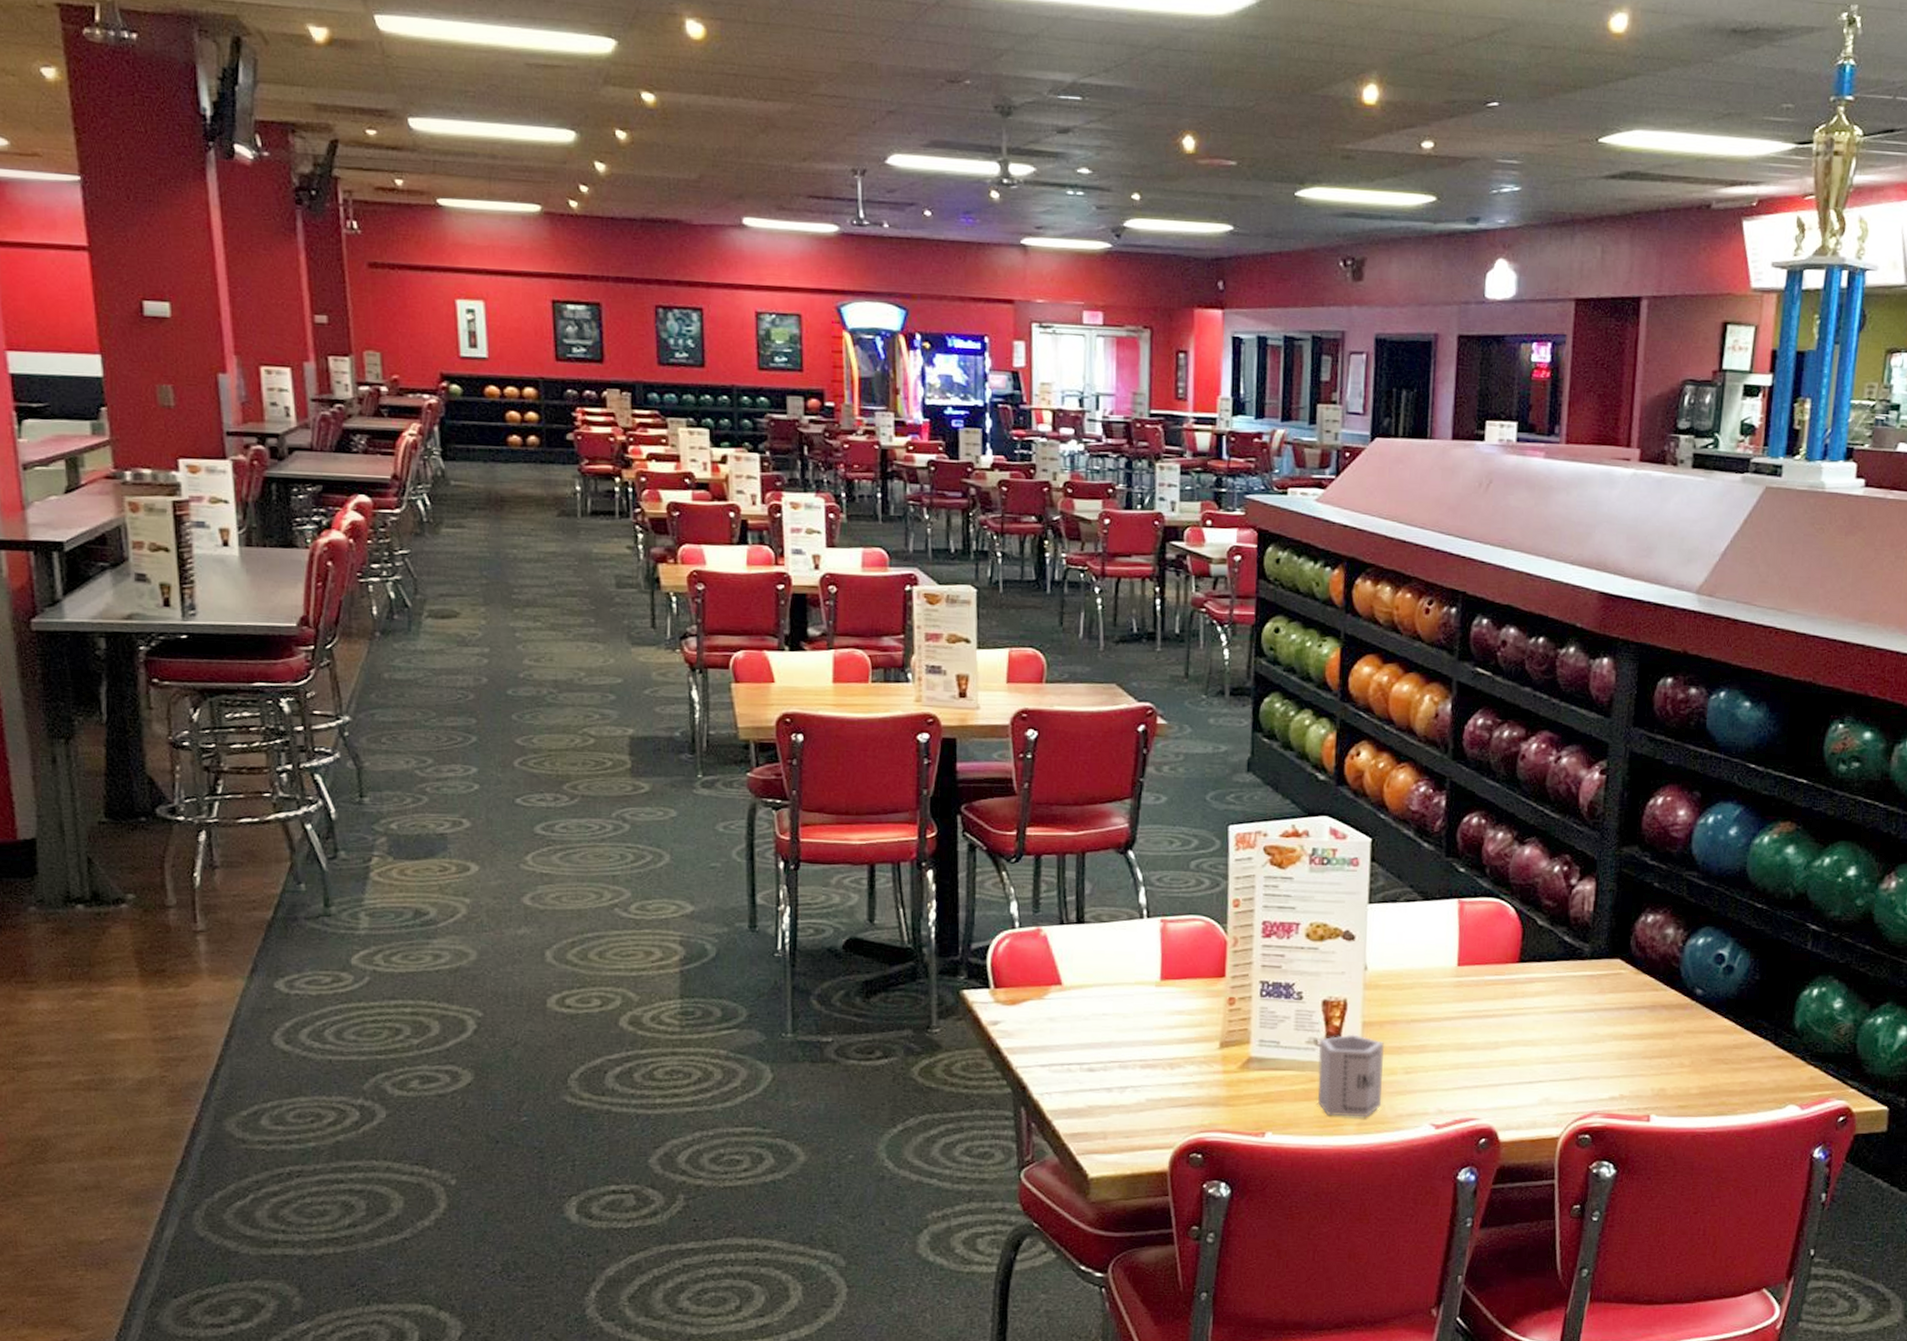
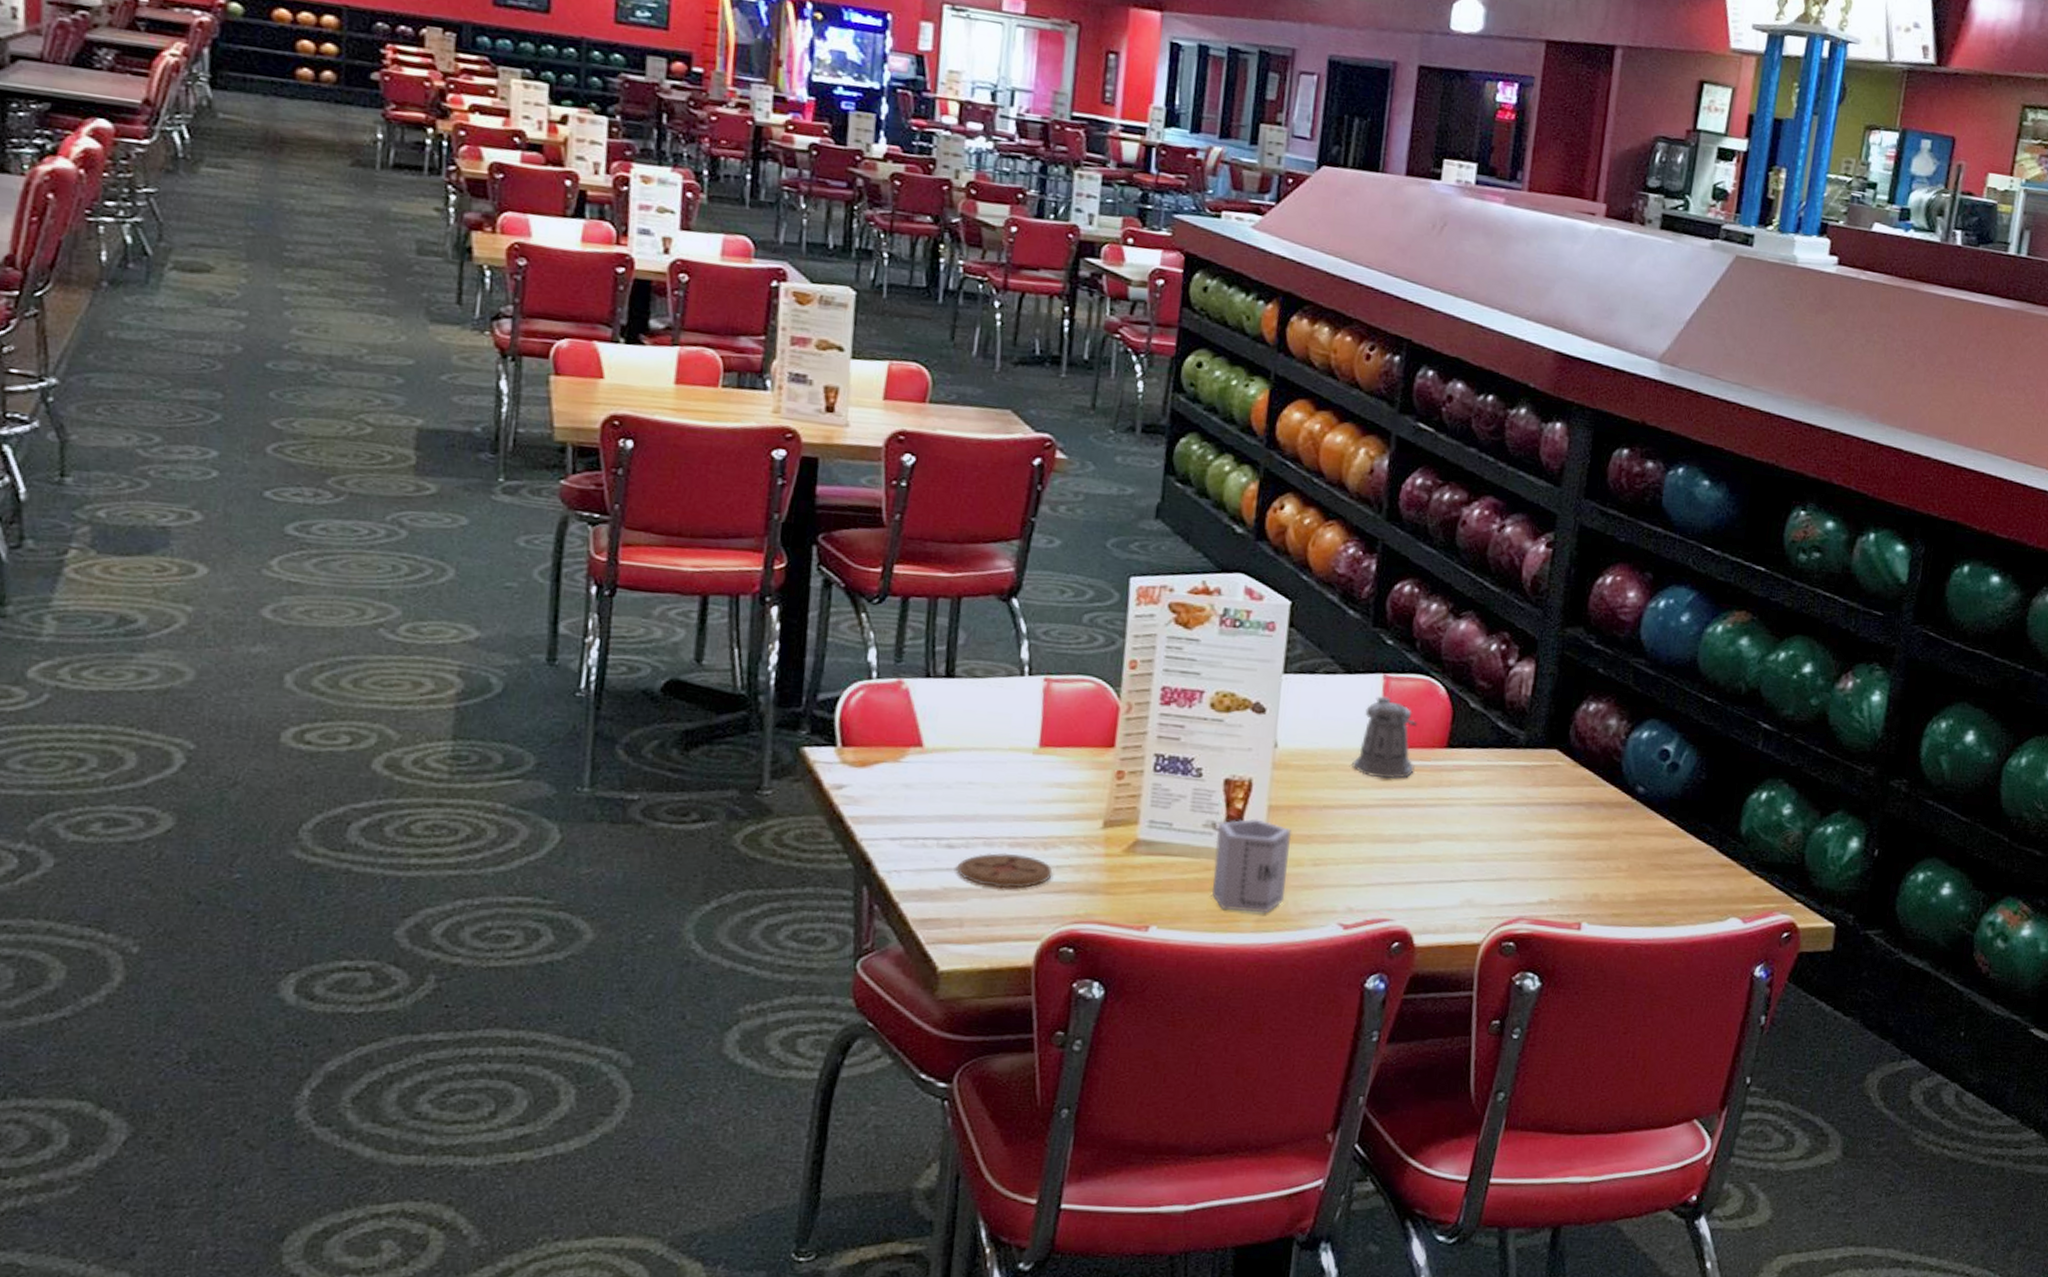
coaster: none [1098,1073,1179,1105] -> present [957,852,1053,889]
pepper shaker: none [1434,919,1492,993] -> present [1352,696,1418,779]

